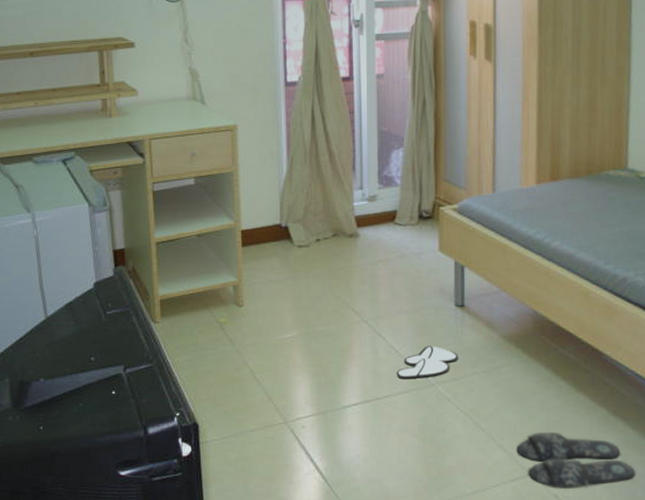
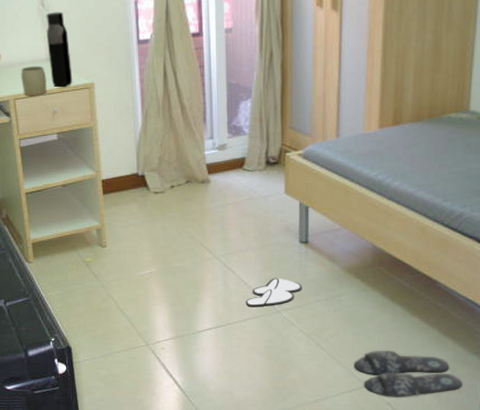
mug: none [158,105,186,136] -> present [20,66,47,96]
water bottle: none [188,49,214,129] -> present [46,12,73,88]

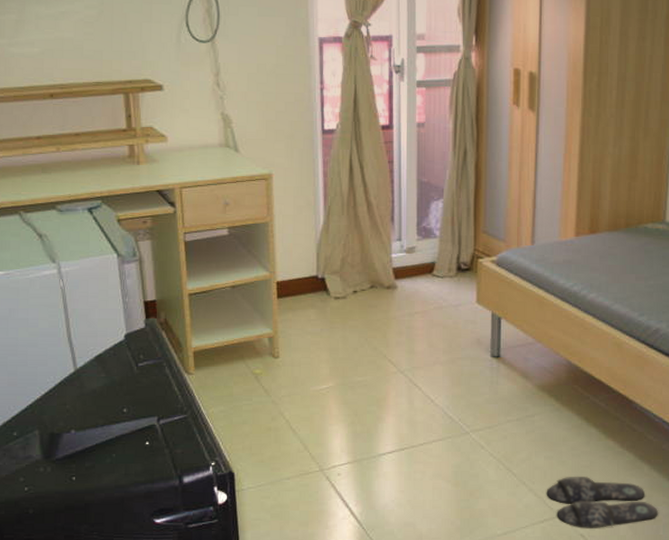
mug: present [20,66,47,96] -> none [188,152,218,185]
water bottle: present [46,12,73,88] -> none [220,93,248,177]
slippers: present [245,278,303,308] -> none [431,395,493,428]

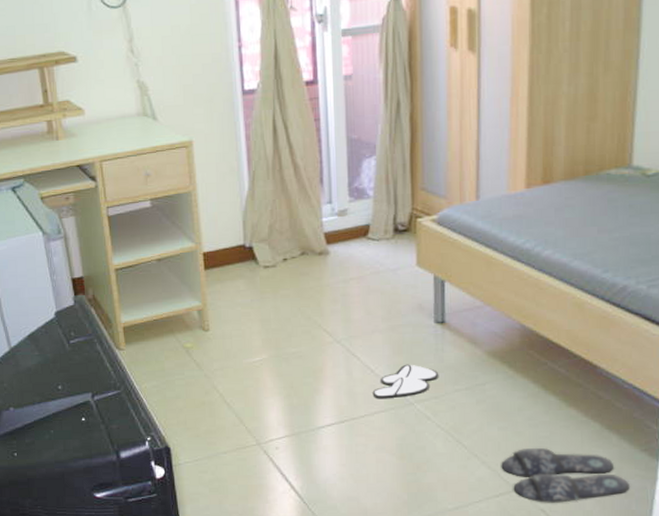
slippers: none [431,395,493,428] -> present [372,364,439,399]

